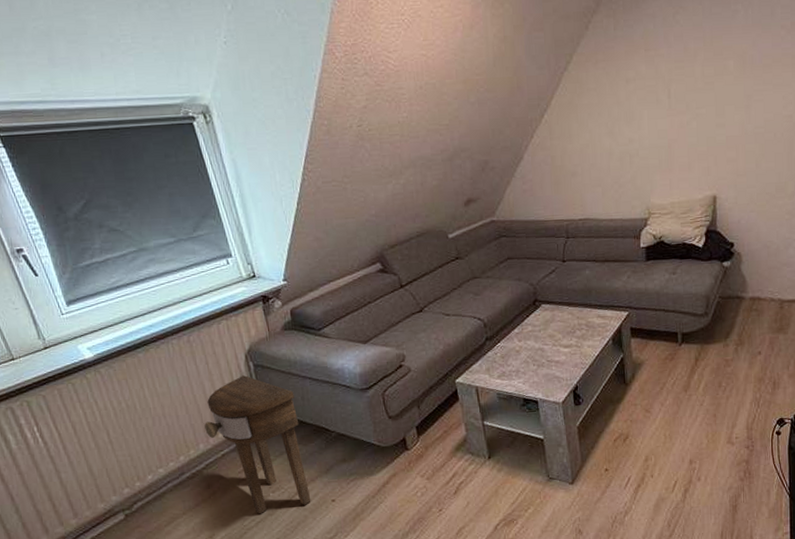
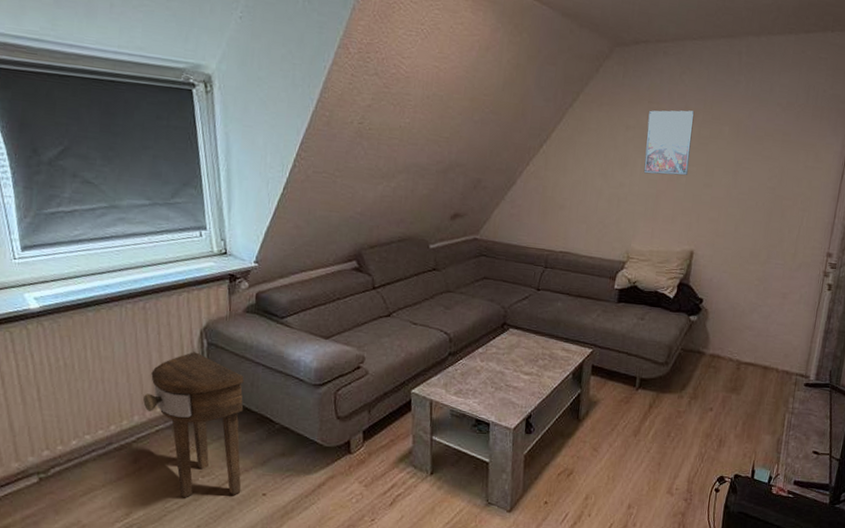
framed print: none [647,51,697,125] -> present [643,110,694,176]

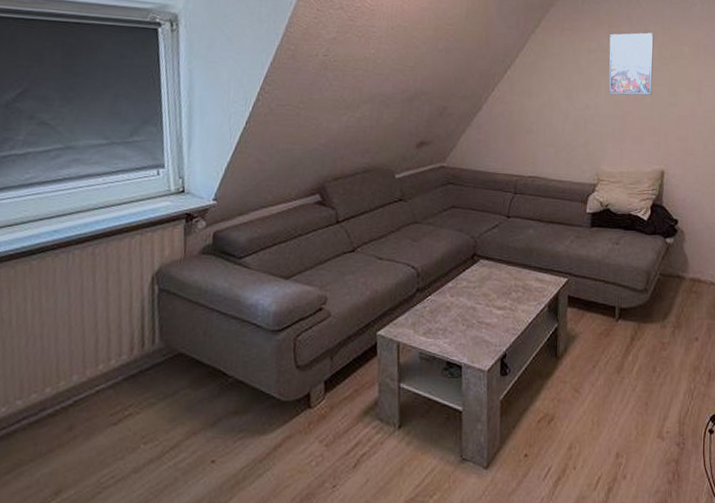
side table: present [143,352,244,498] -> none [84,299,197,470]

